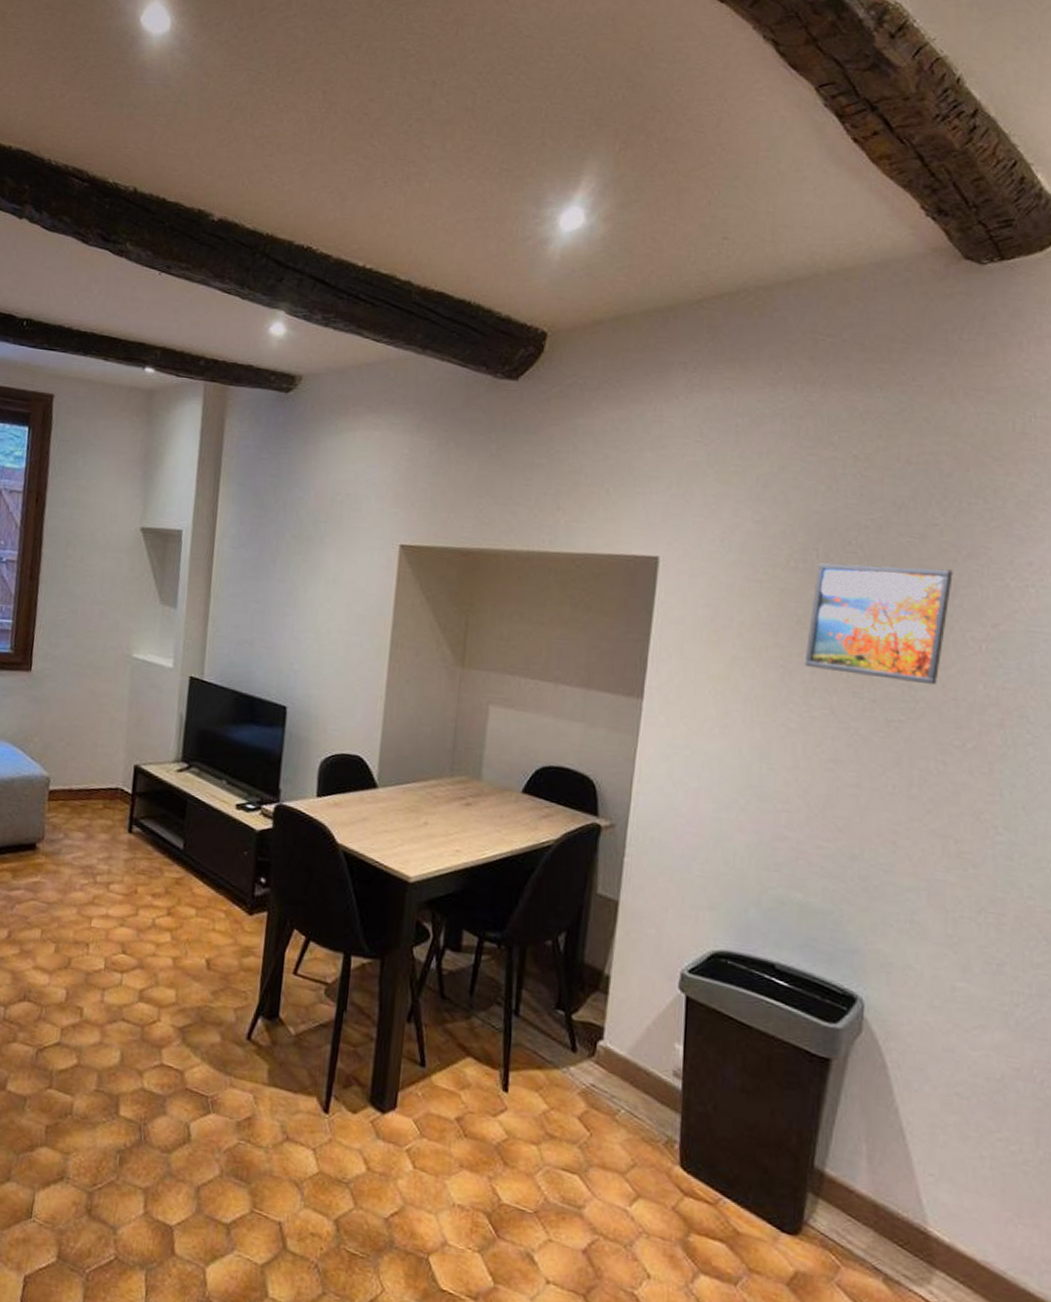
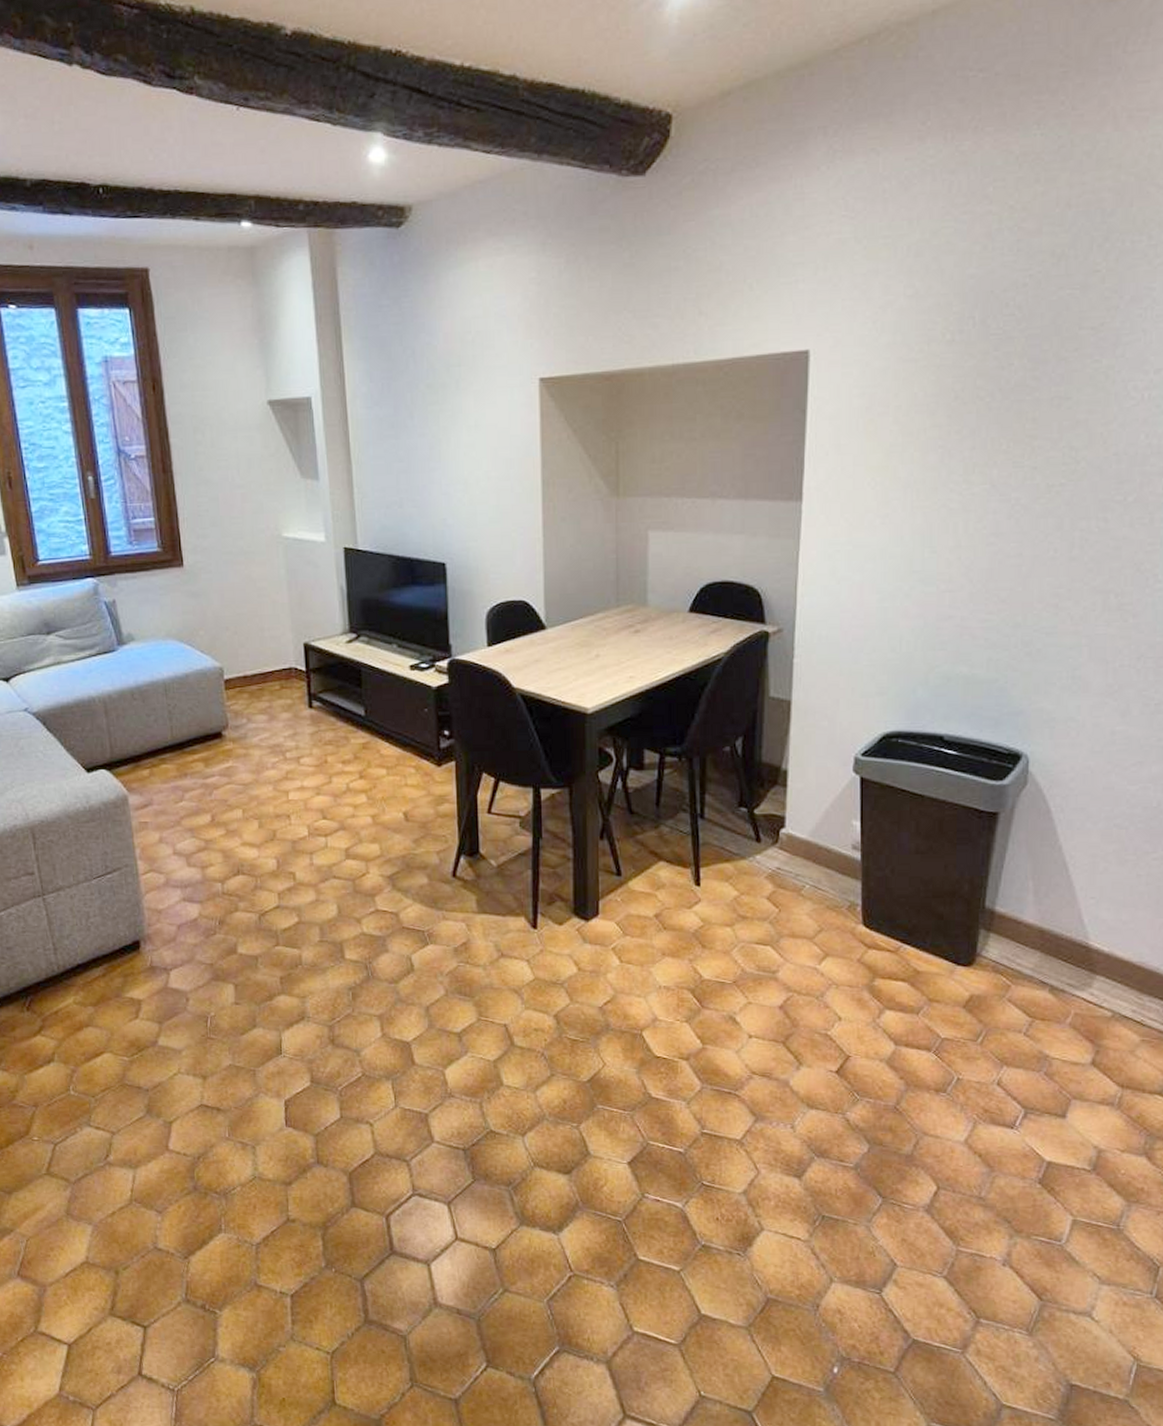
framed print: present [804,562,953,685] -> none [963,318,1115,444]

